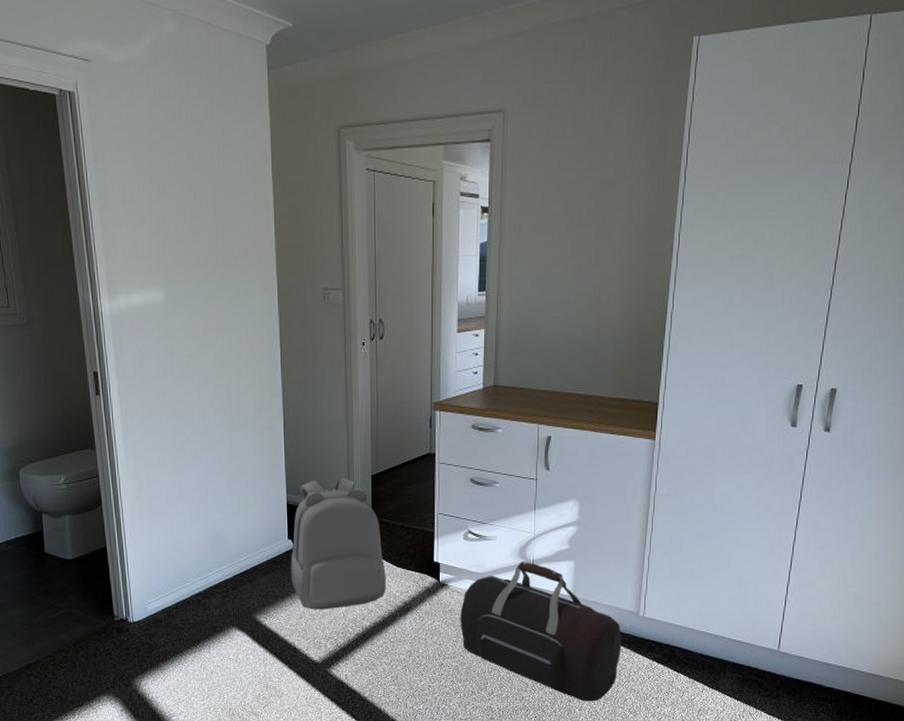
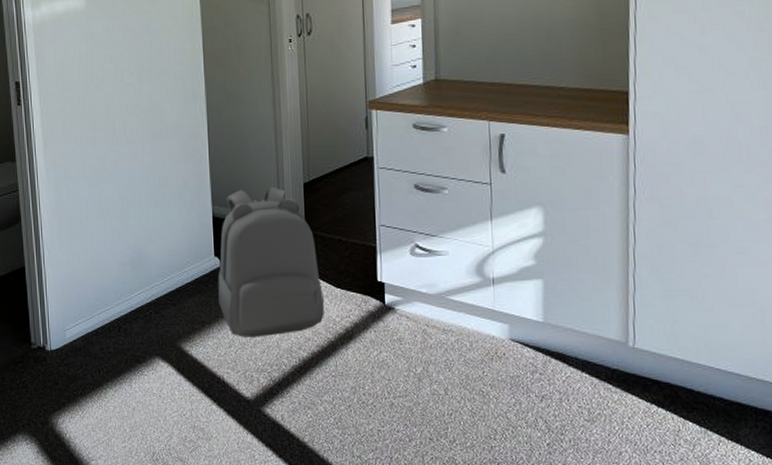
duffel bag: present [460,562,622,702] -> none [410,281,610,455]

